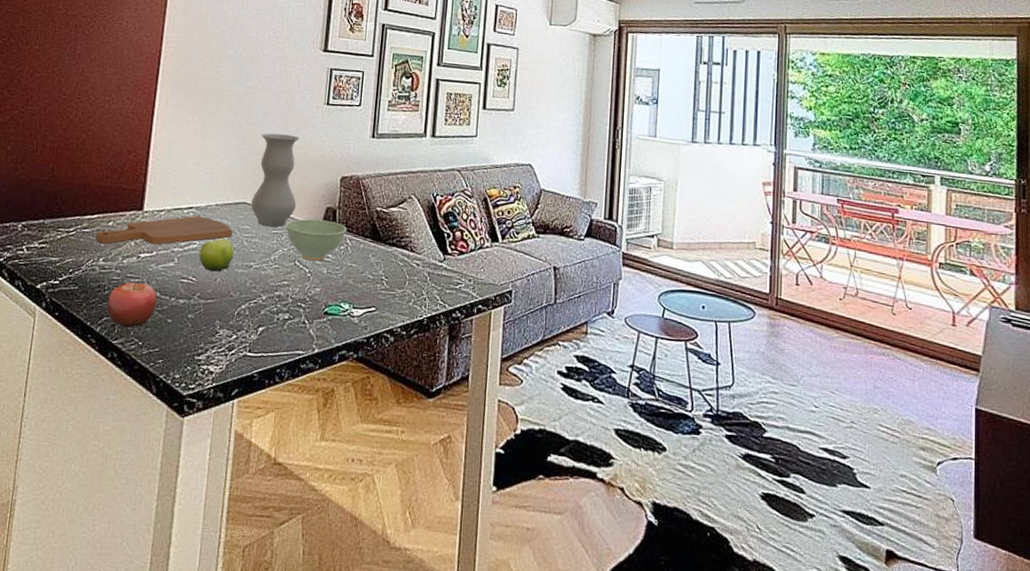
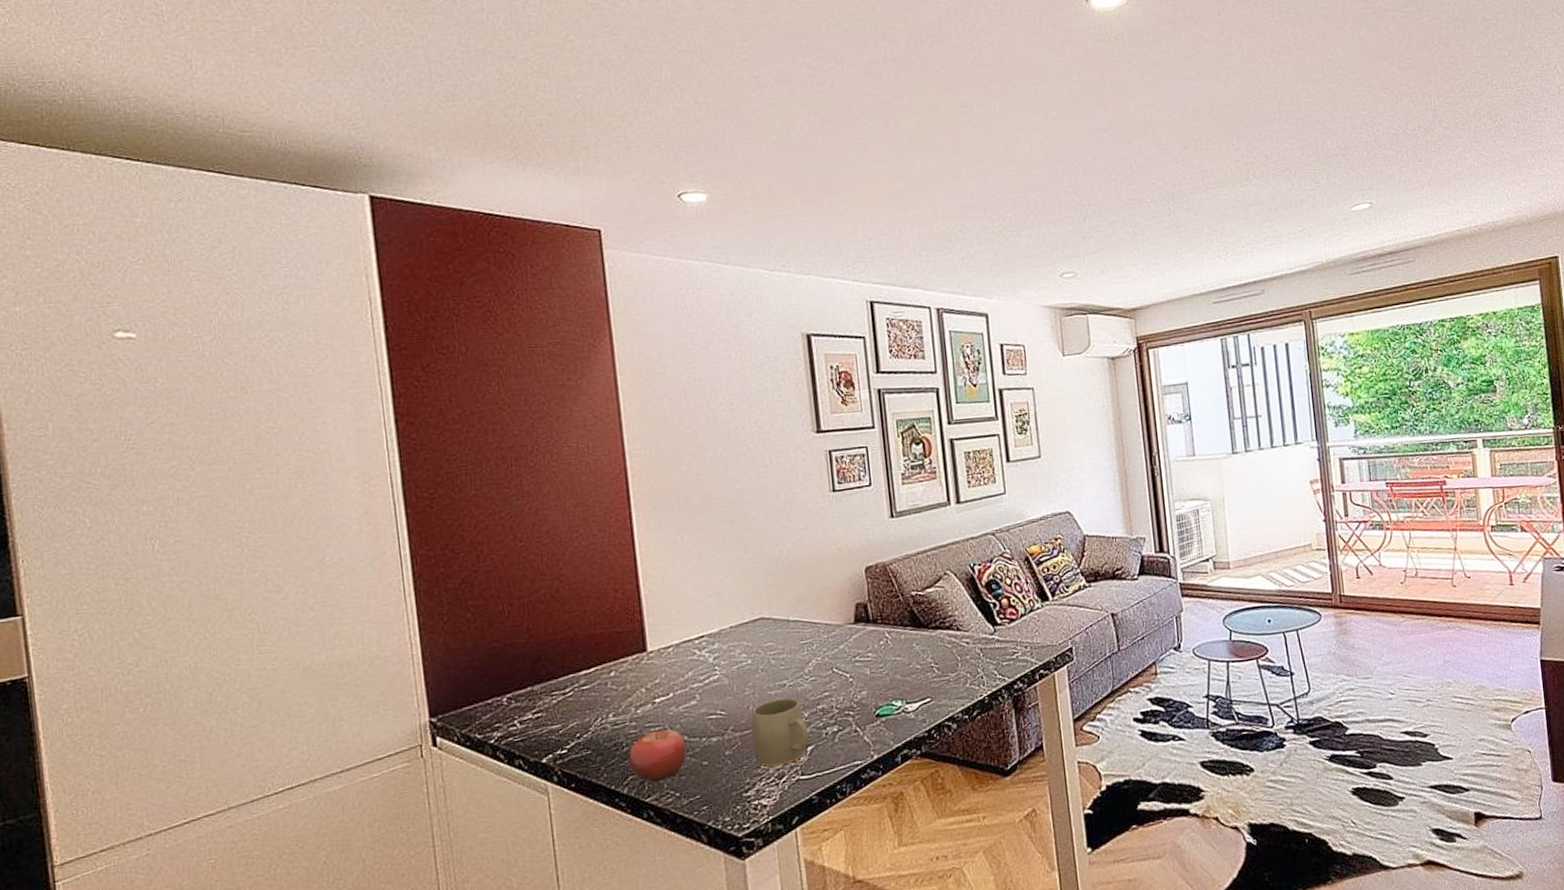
cutting board: present [96,215,233,245] -> none [599,642,756,698]
fruit: present [199,236,235,272] -> none [722,660,763,700]
mug: none [213,277,263,339] -> present [751,698,809,767]
vase: present [251,133,300,227] -> none [765,533,821,639]
bowl: present [285,218,347,261] -> none [813,617,884,665]

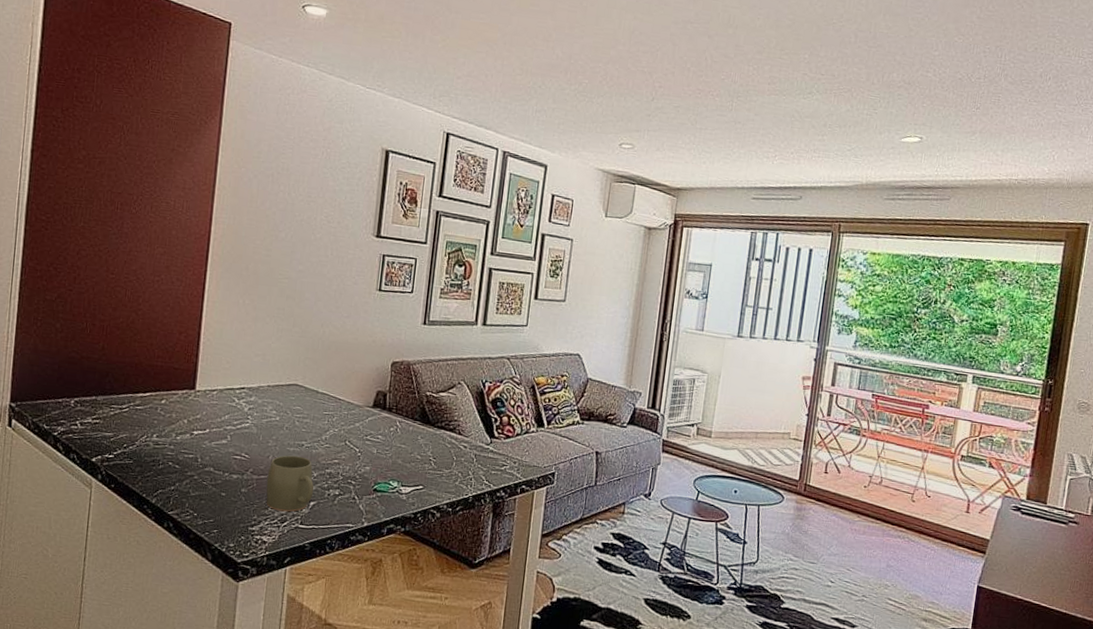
fruit: present [629,726,687,782] -> none [162,454,212,500]

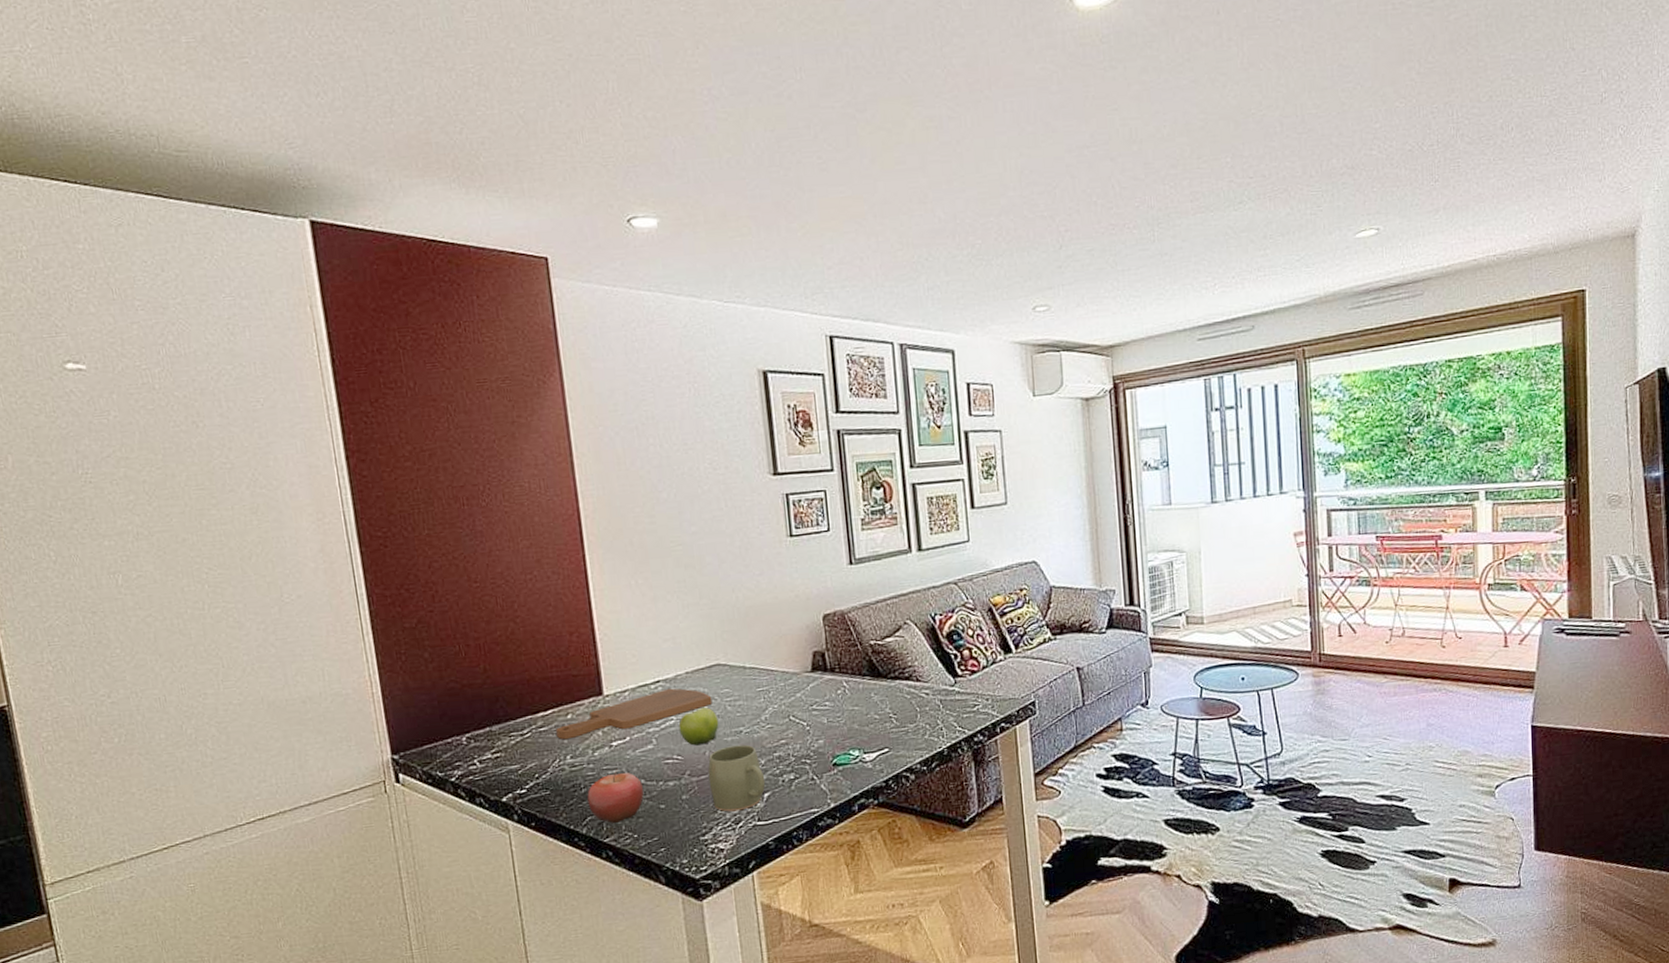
cutting board: none [149,395,285,423] -> present [556,688,713,740]
fruit: none [162,454,212,500] -> present [587,769,644,823]
fruit: none [251,416,286,450] -> present [678,706,719,746]

